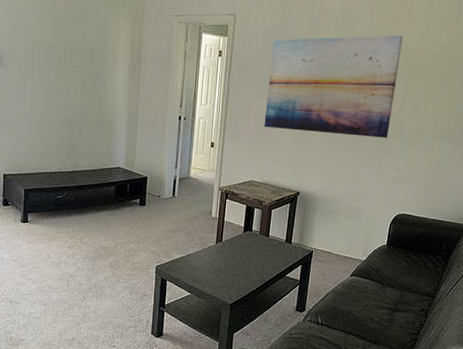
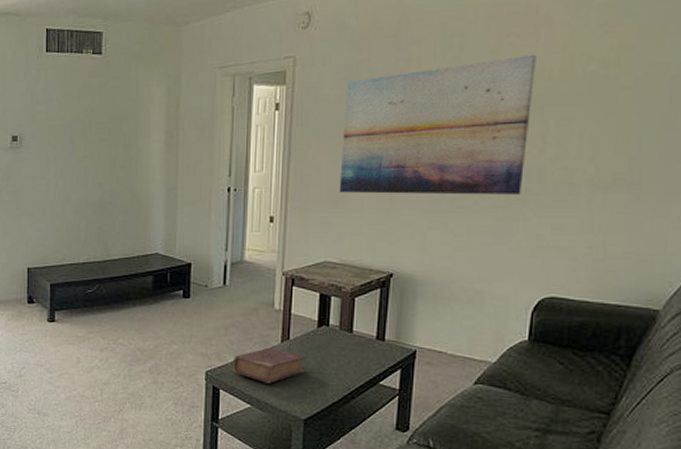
book: none [177,247,234,276] -> present [232,347,305,383]

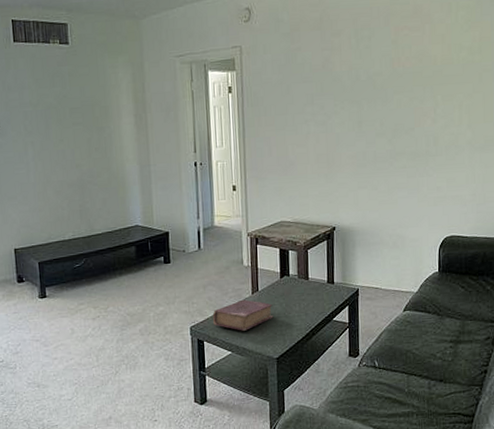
wall art: present [339,54,536,195] -> none [284,44,425,162]

